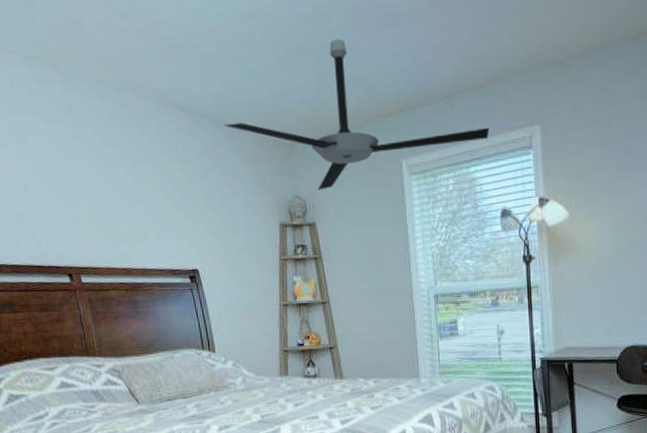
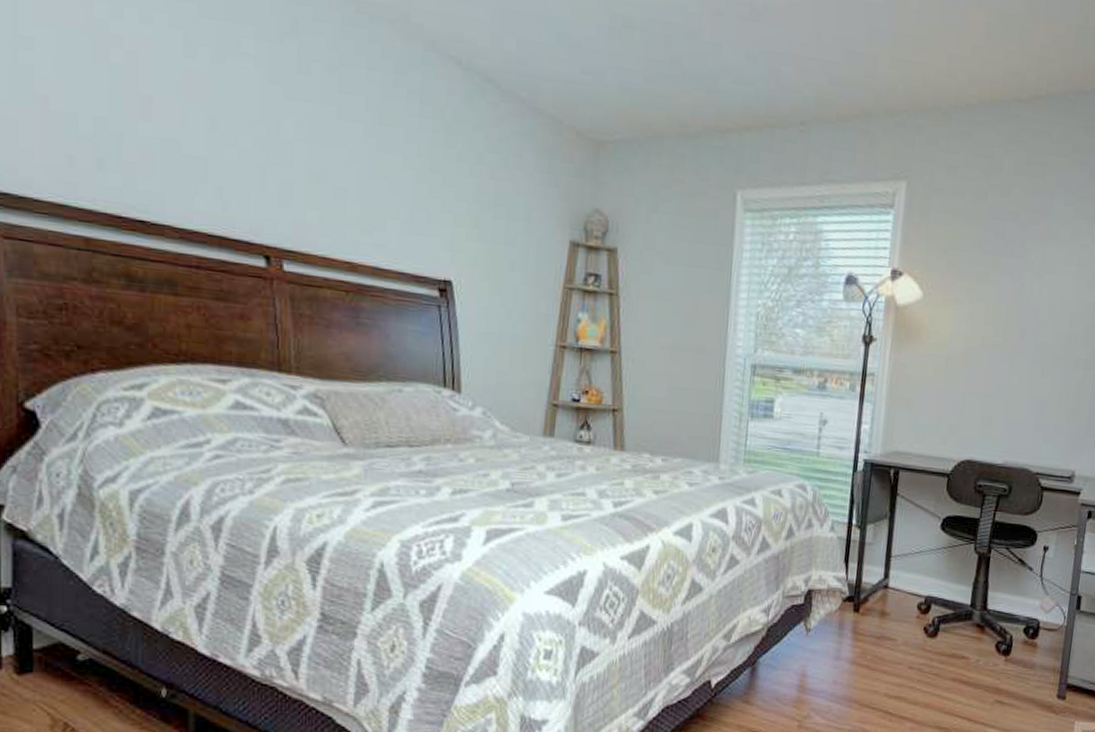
ceiling fan: present [223,39,490,190] -> none [511,18,848,209]

